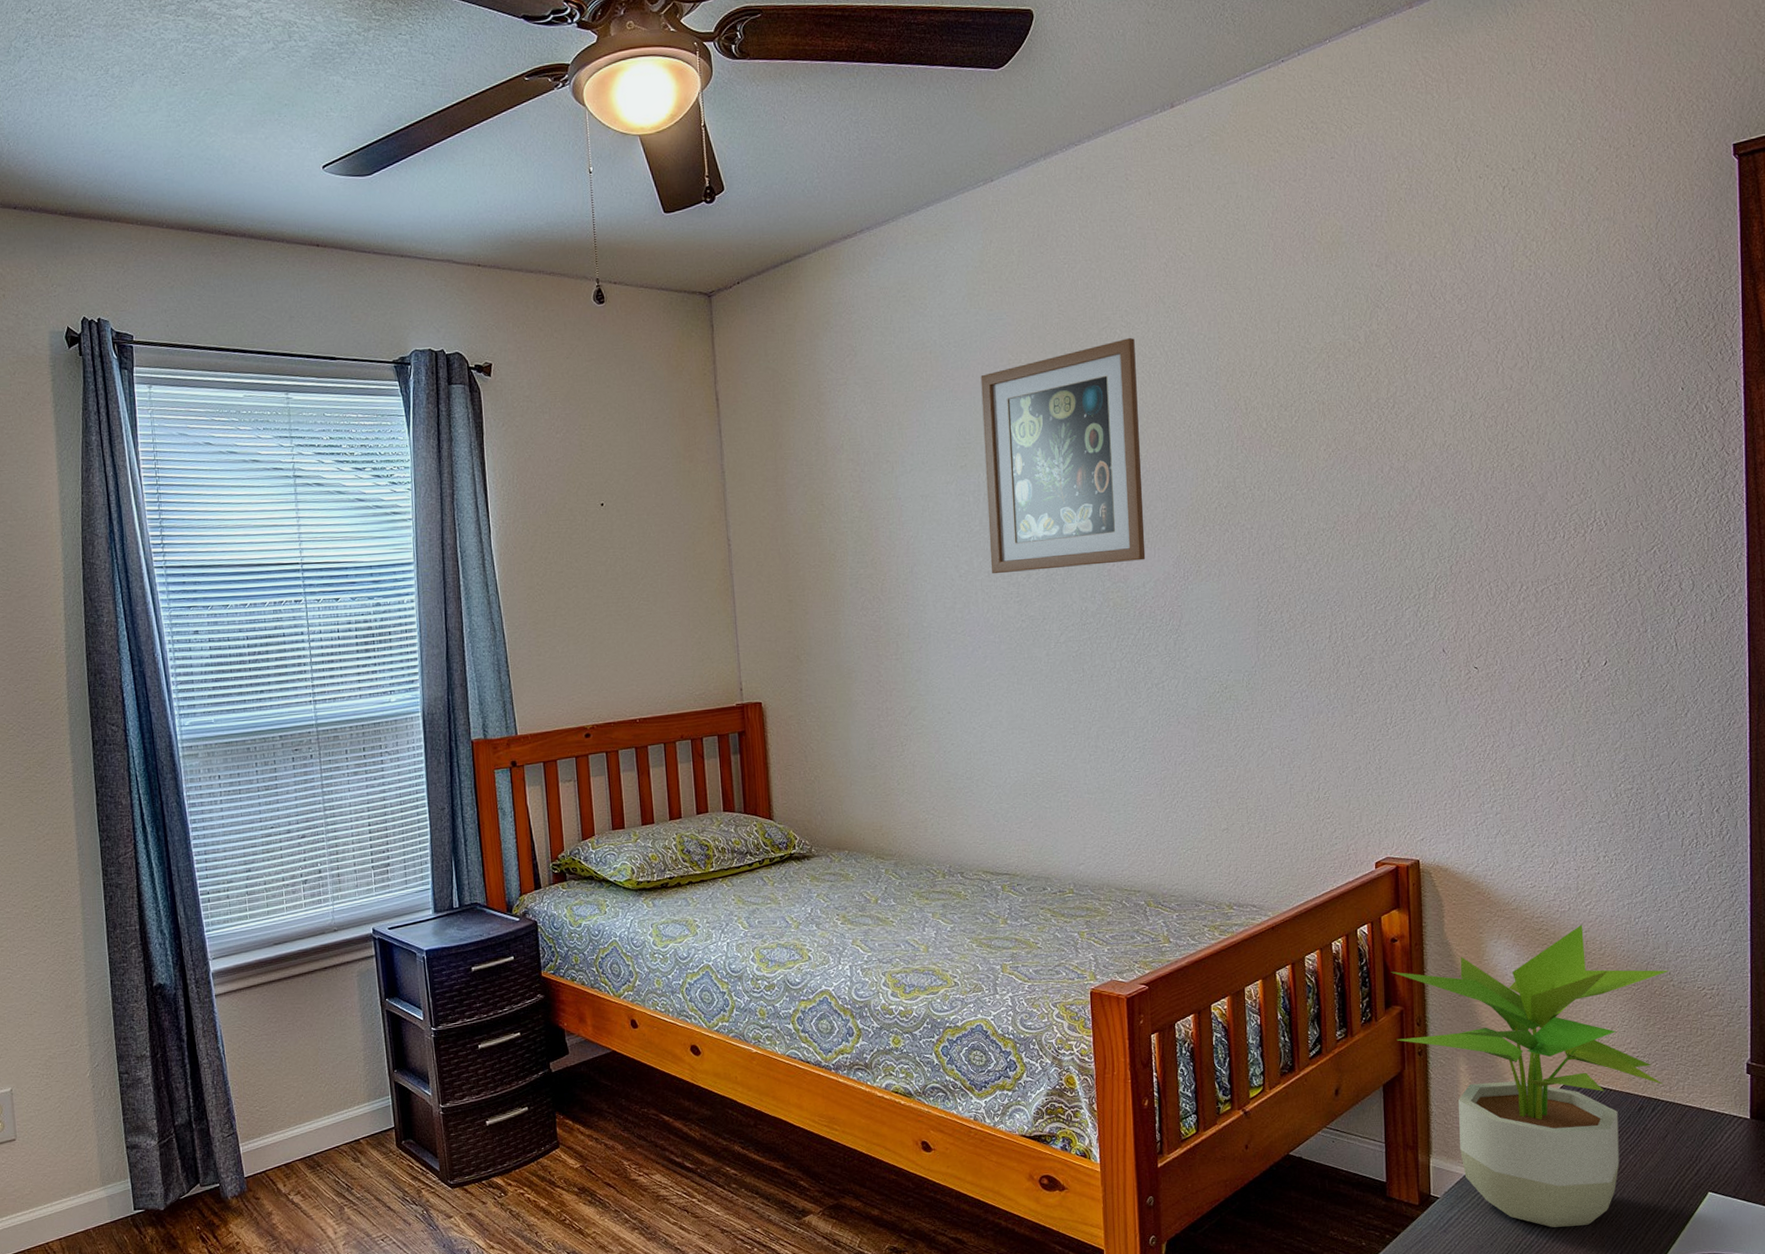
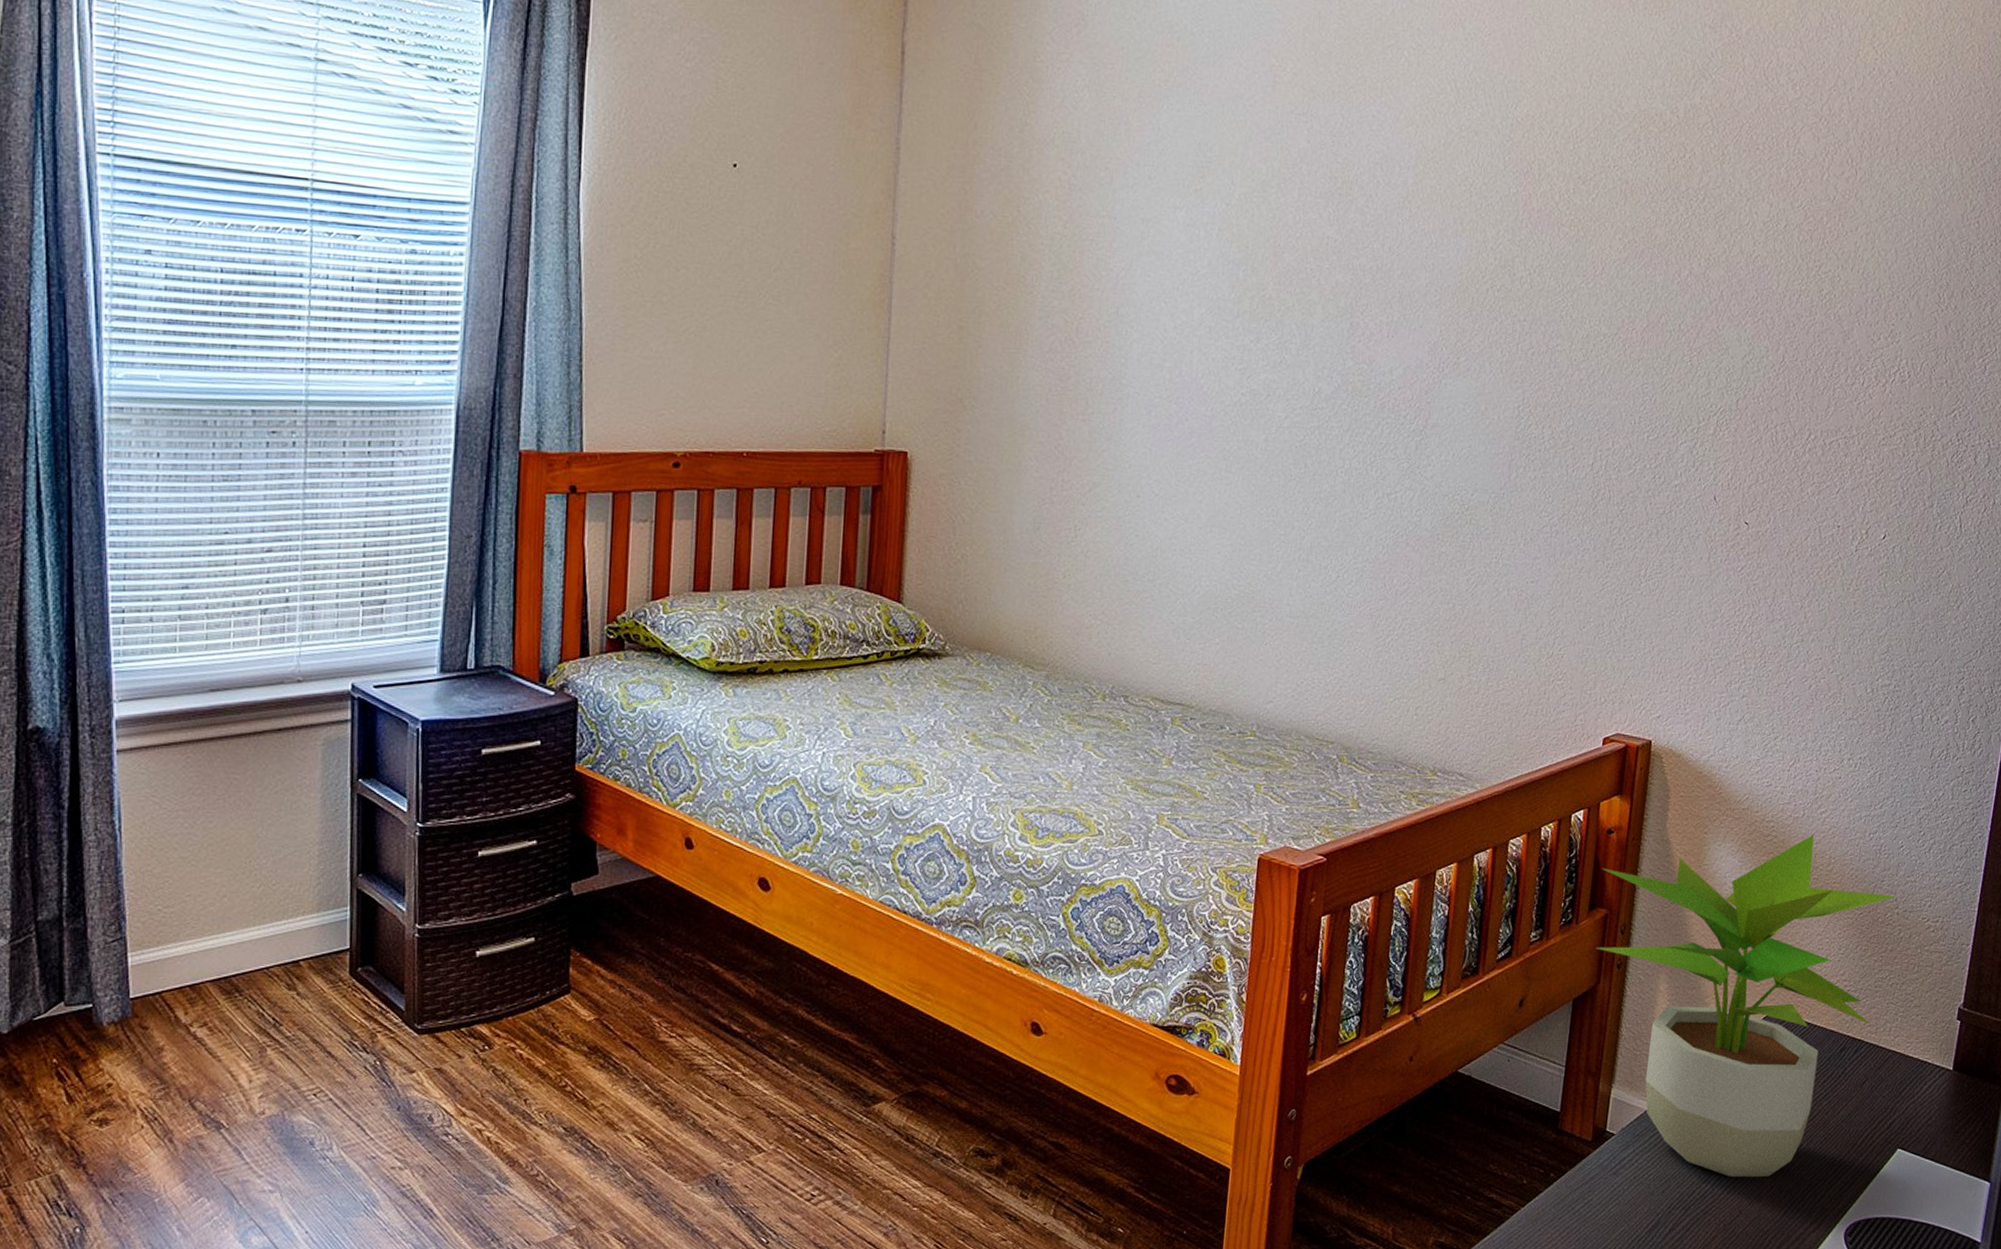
wall art: present [980,338,1146,574] -> none [1213,63,1424,341]

